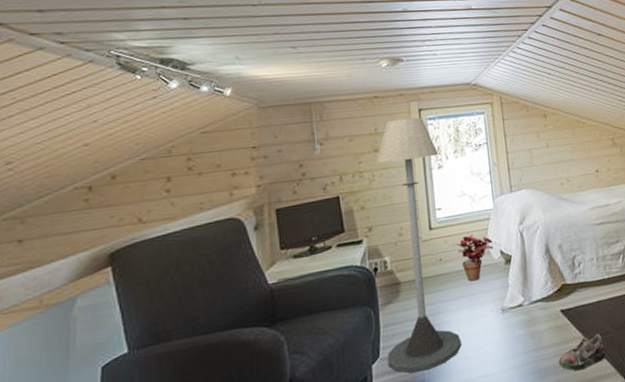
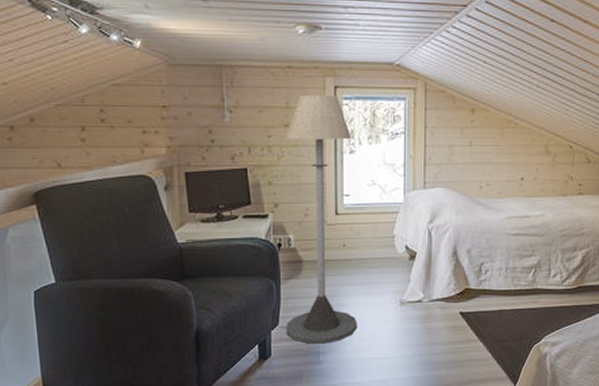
potted plant: present [457,234,493,282] -> none [362,226,399,271]
shoe: present [558,333,606,371] -> none [450,340,499,370]

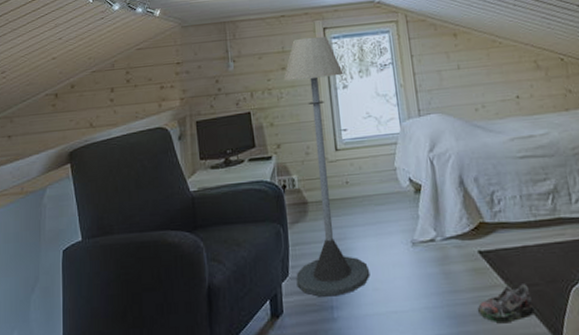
shoe: none [450,340,499,370] -> present [477,284,535,324]

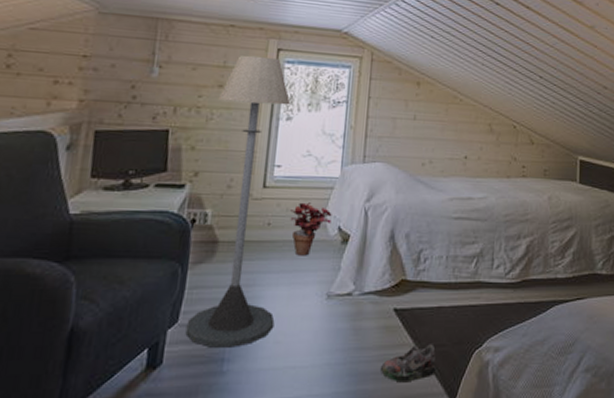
potted plant: none [363,159,402,209] -> present [290,202,332,256]

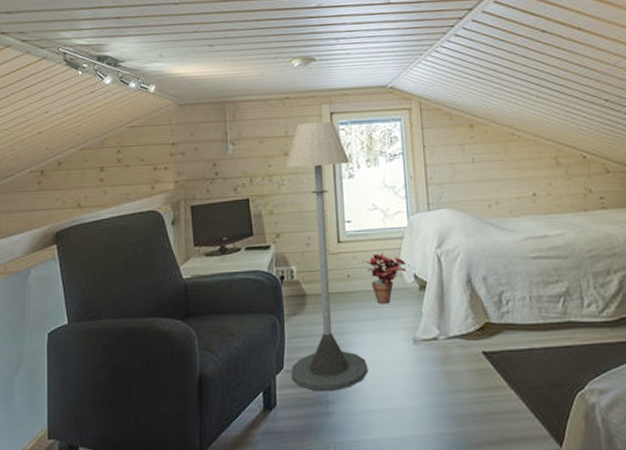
shoe: present [379,344,436,383] -> none [477,386,537,425]

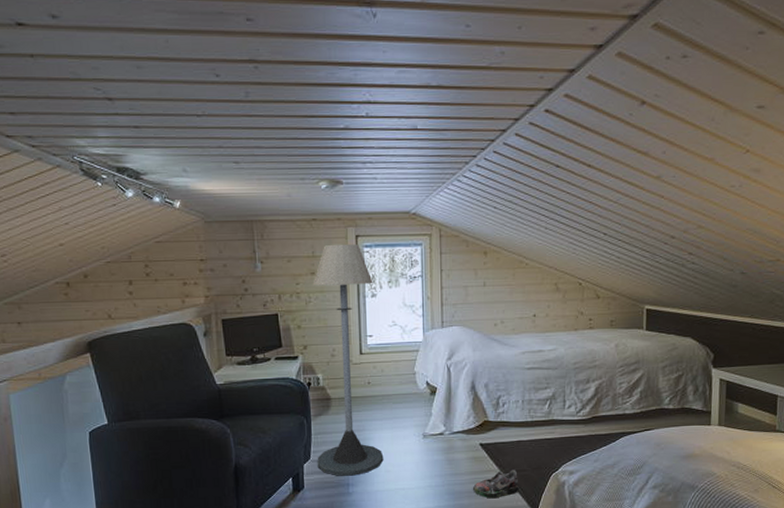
potted plant: present [366,253,406,304] -> none [385,364,420,406]
shoe: none [477,386,537,425] -> present [472,470,519,499]

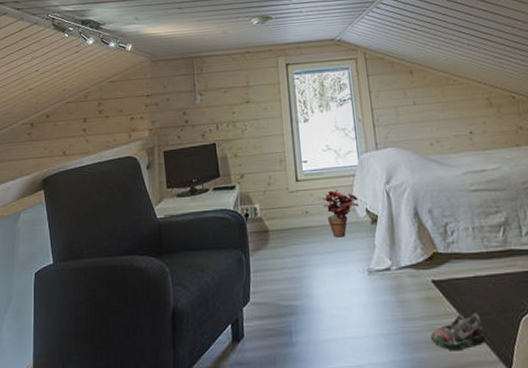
floor lamp: present [312,243,384,476] -> none [247,71,328,322]
potted plant: none [385,364,420,406] -> present [322,190,359,238]

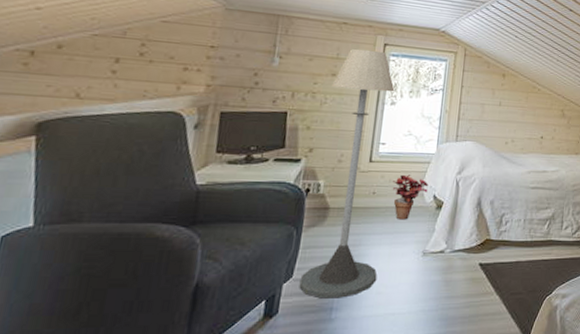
floor lamp: none [247,71,328,322] -> present [299,48,395,299]
shoe: present [430,313,486,351] -> none [466,292,514,325]

